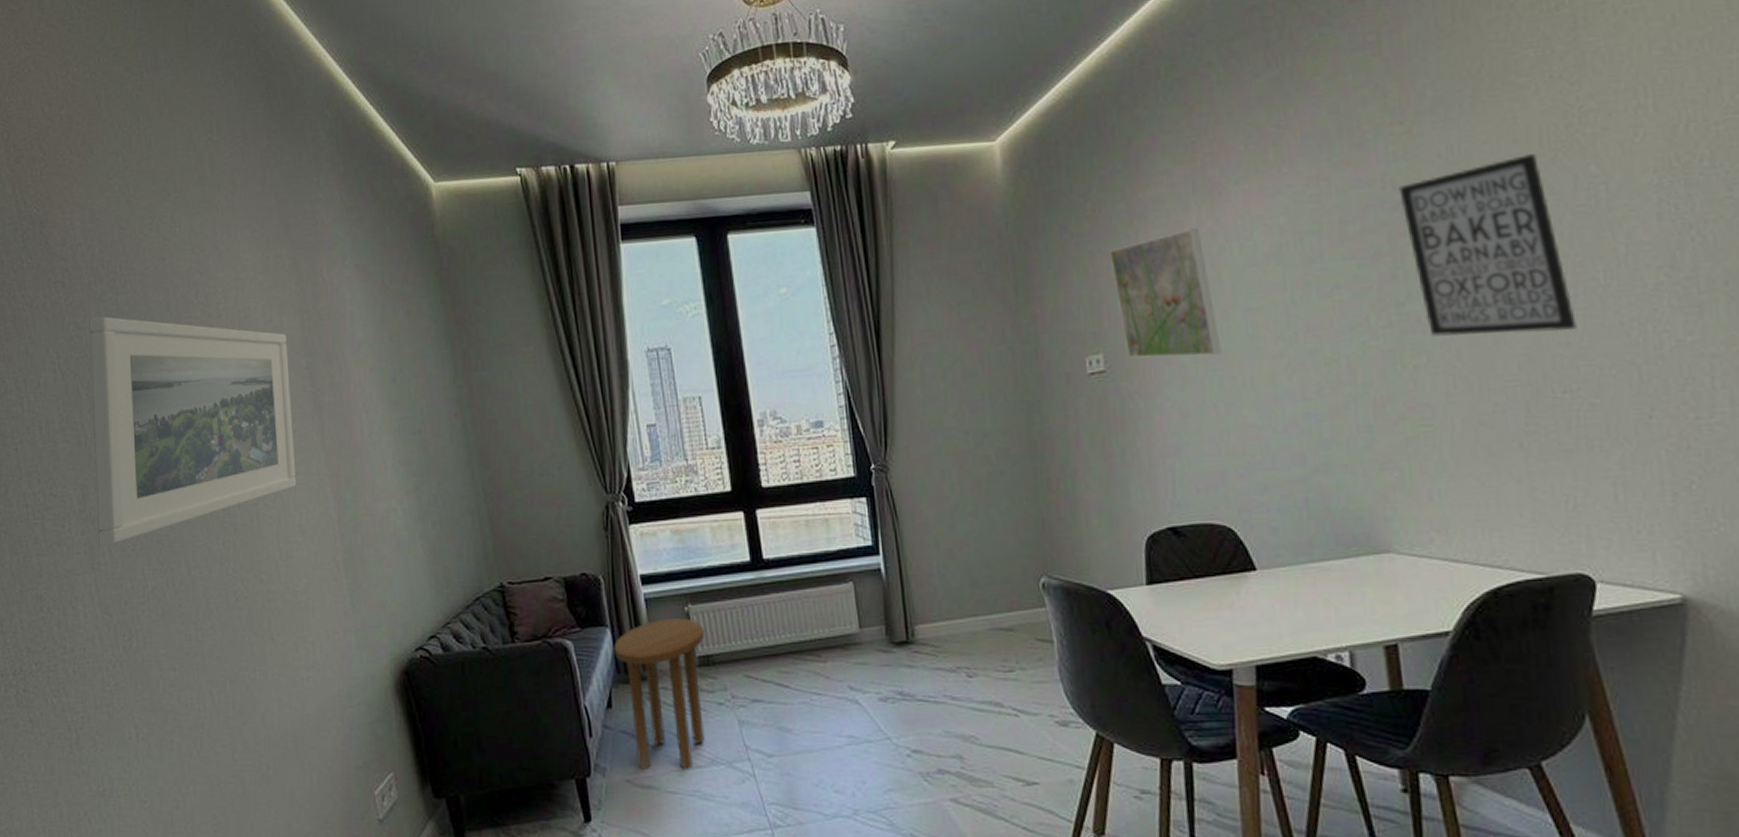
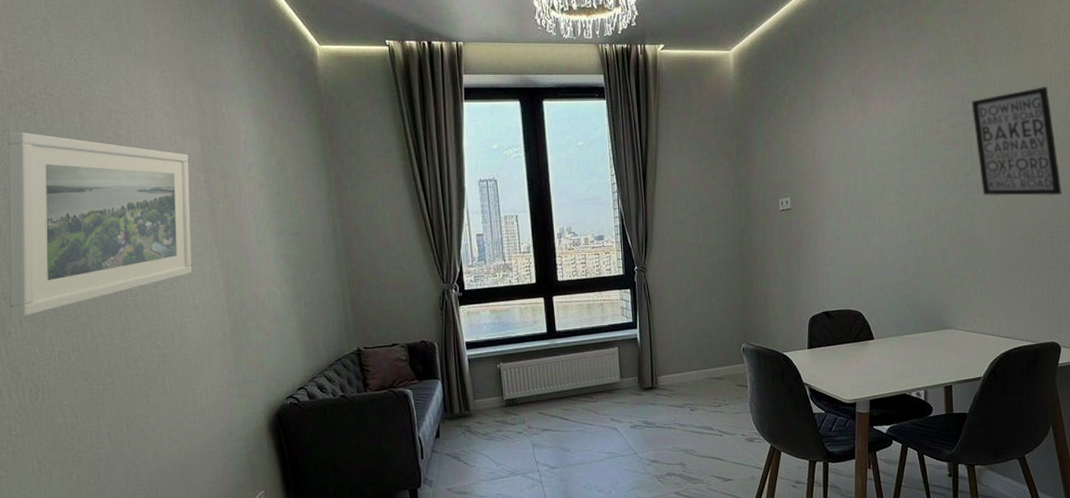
side table: present [614,618,705,771] -> none [443,373,512,481]
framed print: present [1110,229,1222,358] -> none [799,119,863,202]

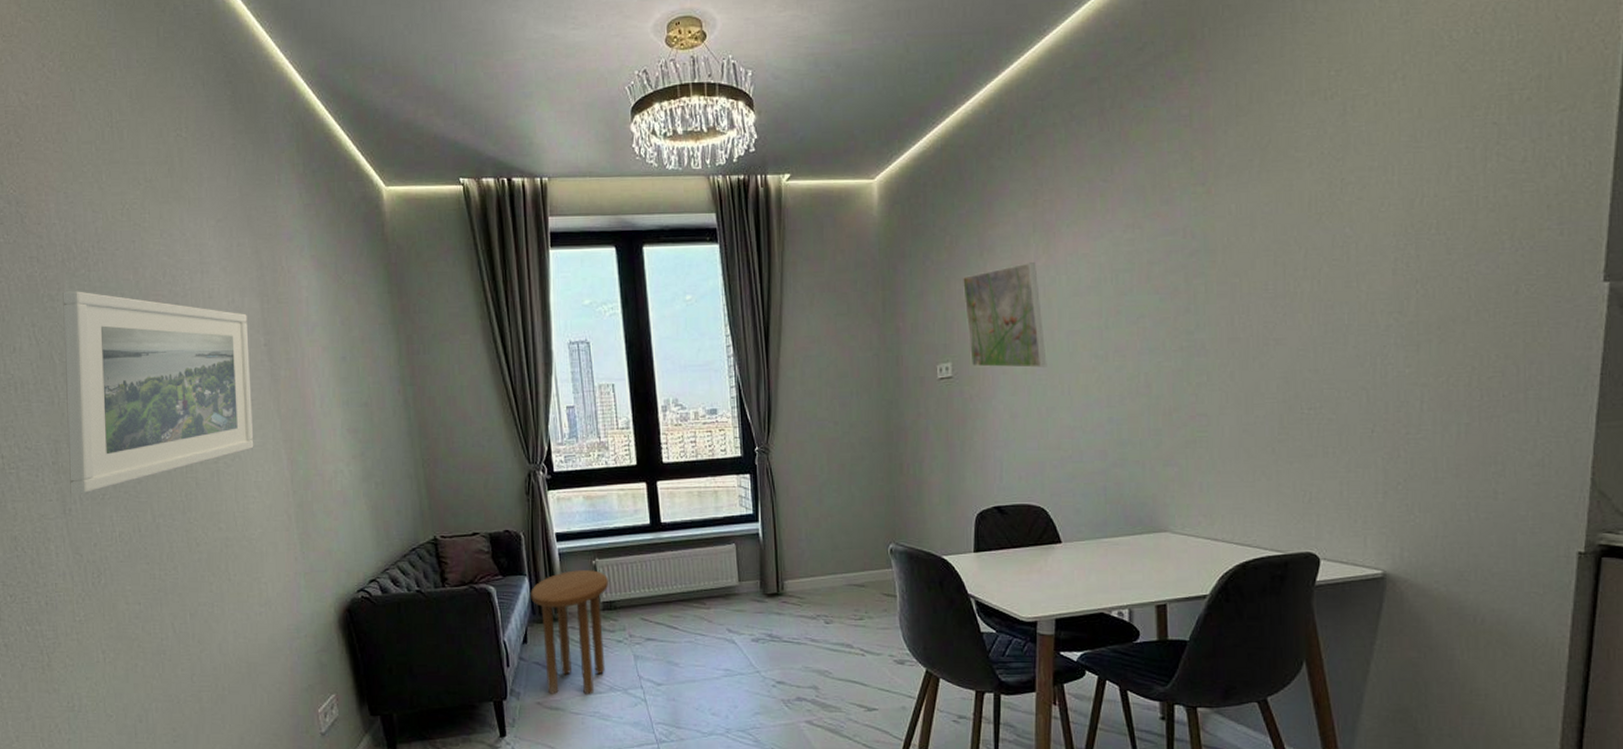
side table: none [443,373,512,481] -> present [531,570,609,696]
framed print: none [799,119,863,202] -> present [963,263,1047,368]
wall art: present [971,86,1062,196] -> none [1196,215,1324,361]

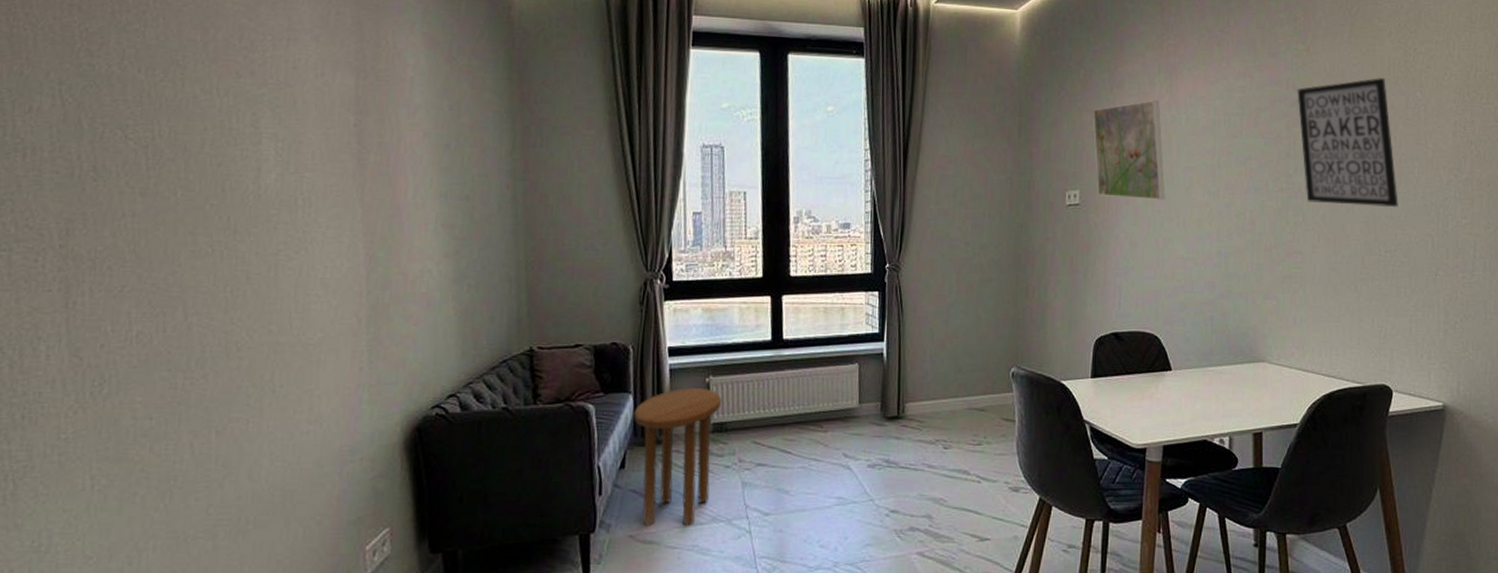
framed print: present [63,291,254,494] -> none [78,47,338,285]
wall art: none [1196,215,1324,361] -> present [1297,77,1398,208]

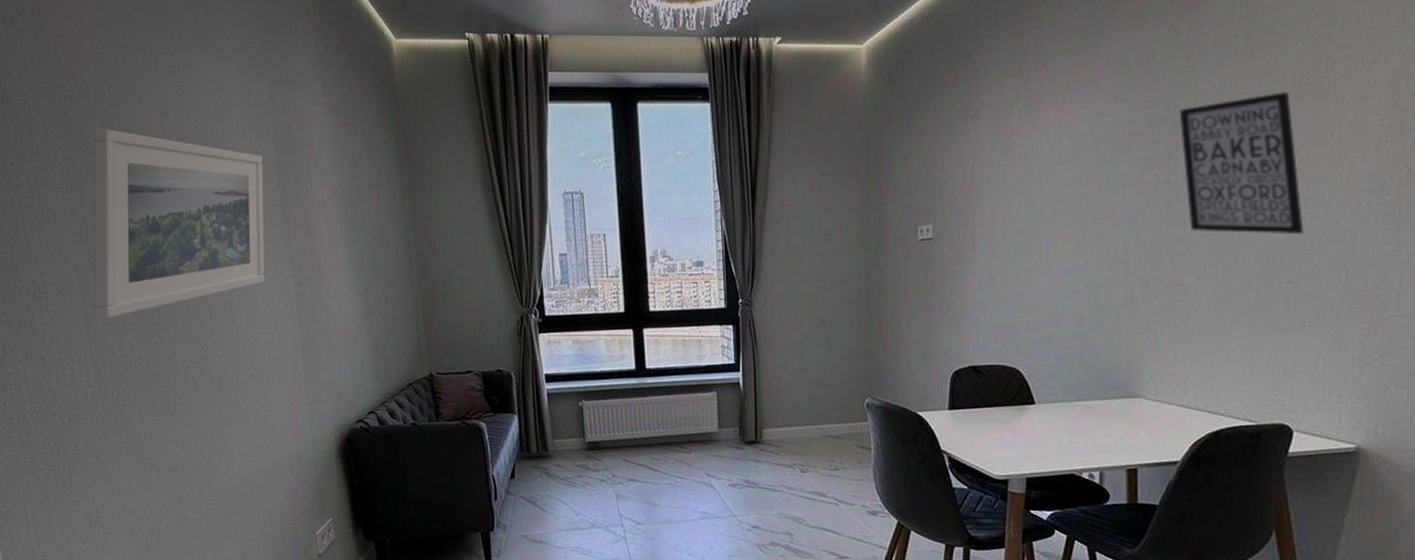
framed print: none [78,47,338,285] -> present [93,129,265,319]
side table: present [634,388,722,527] -> none [520,410,595,531]
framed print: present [1093,100,1166,200] -> none [946,130,1027,232]

